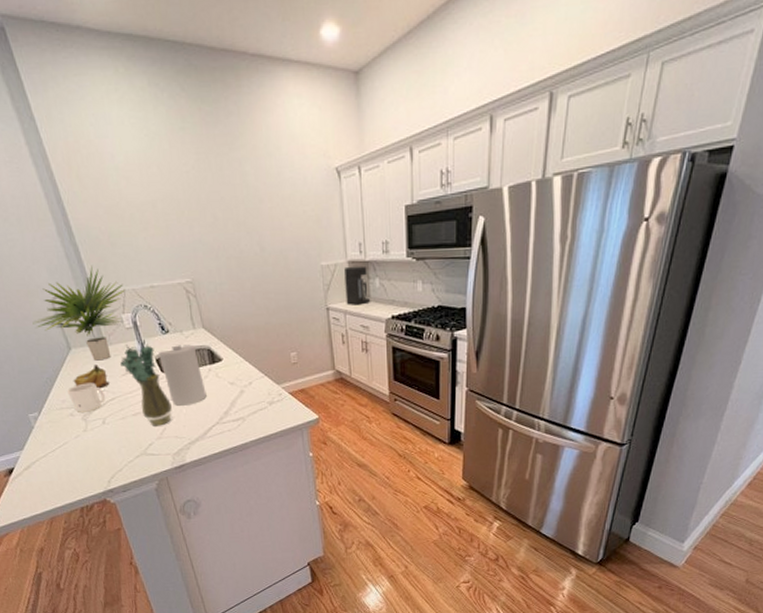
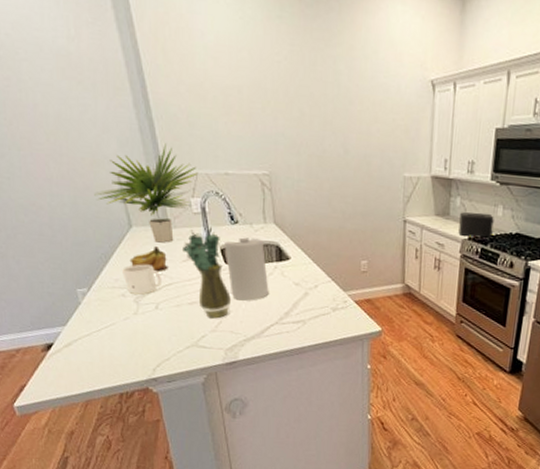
coffee maker: present [344,265,370,305] -> none [424,181,450,222]
toaster: none [381,290,415,315] -> present [458,212,494,238]

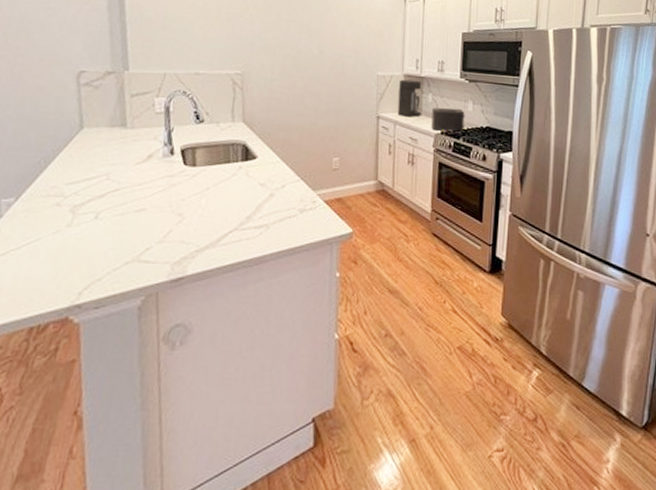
plant: present [94,144,197,243] -> none [46,45,166,145]
mug: present [122,264,161,296] -> none [62,168,108,204]
fruit: present [129,245,168,272] -> none [73,147,118,177]
vase: present [183,229,232,319] -> none [137,130,187,227]
paper towel holder: present [224,237,269,301] -> none [185,136,231,206]
coffee maker: none [424,181,450,222] -> present [397,79,422,117]

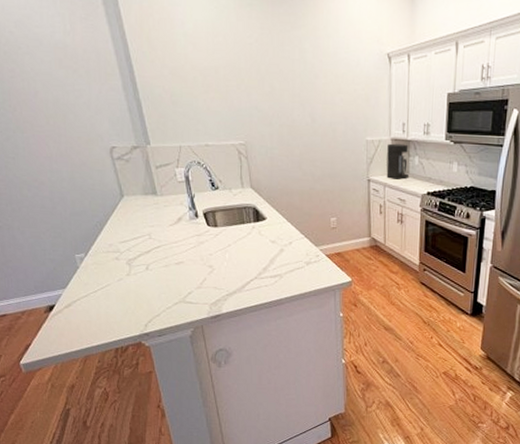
toaster: present [431,108,465,132] -> none [418,169,450,192]

